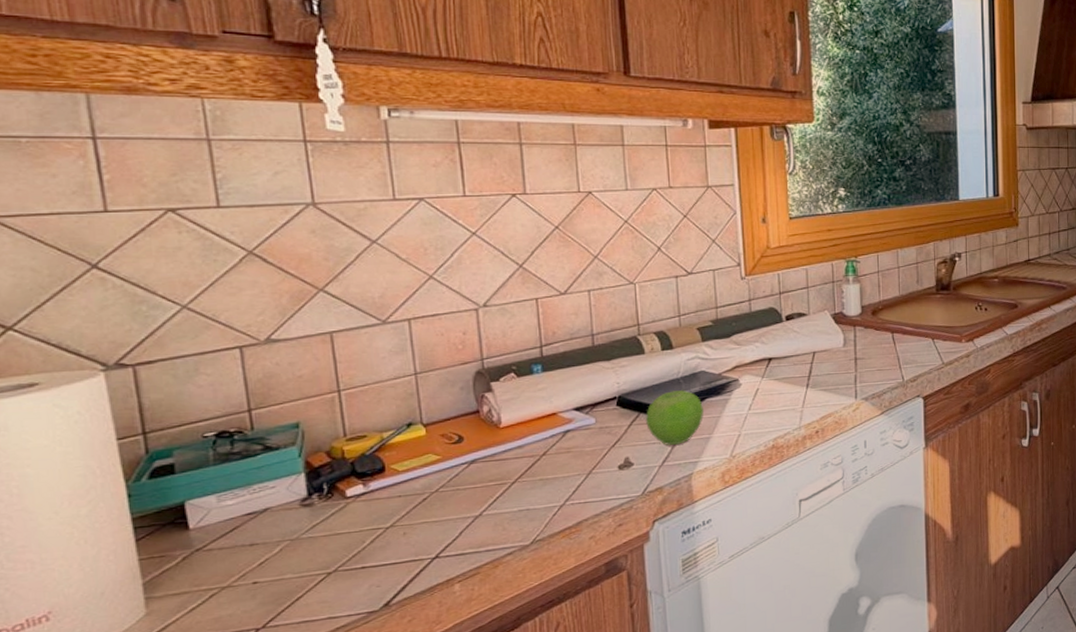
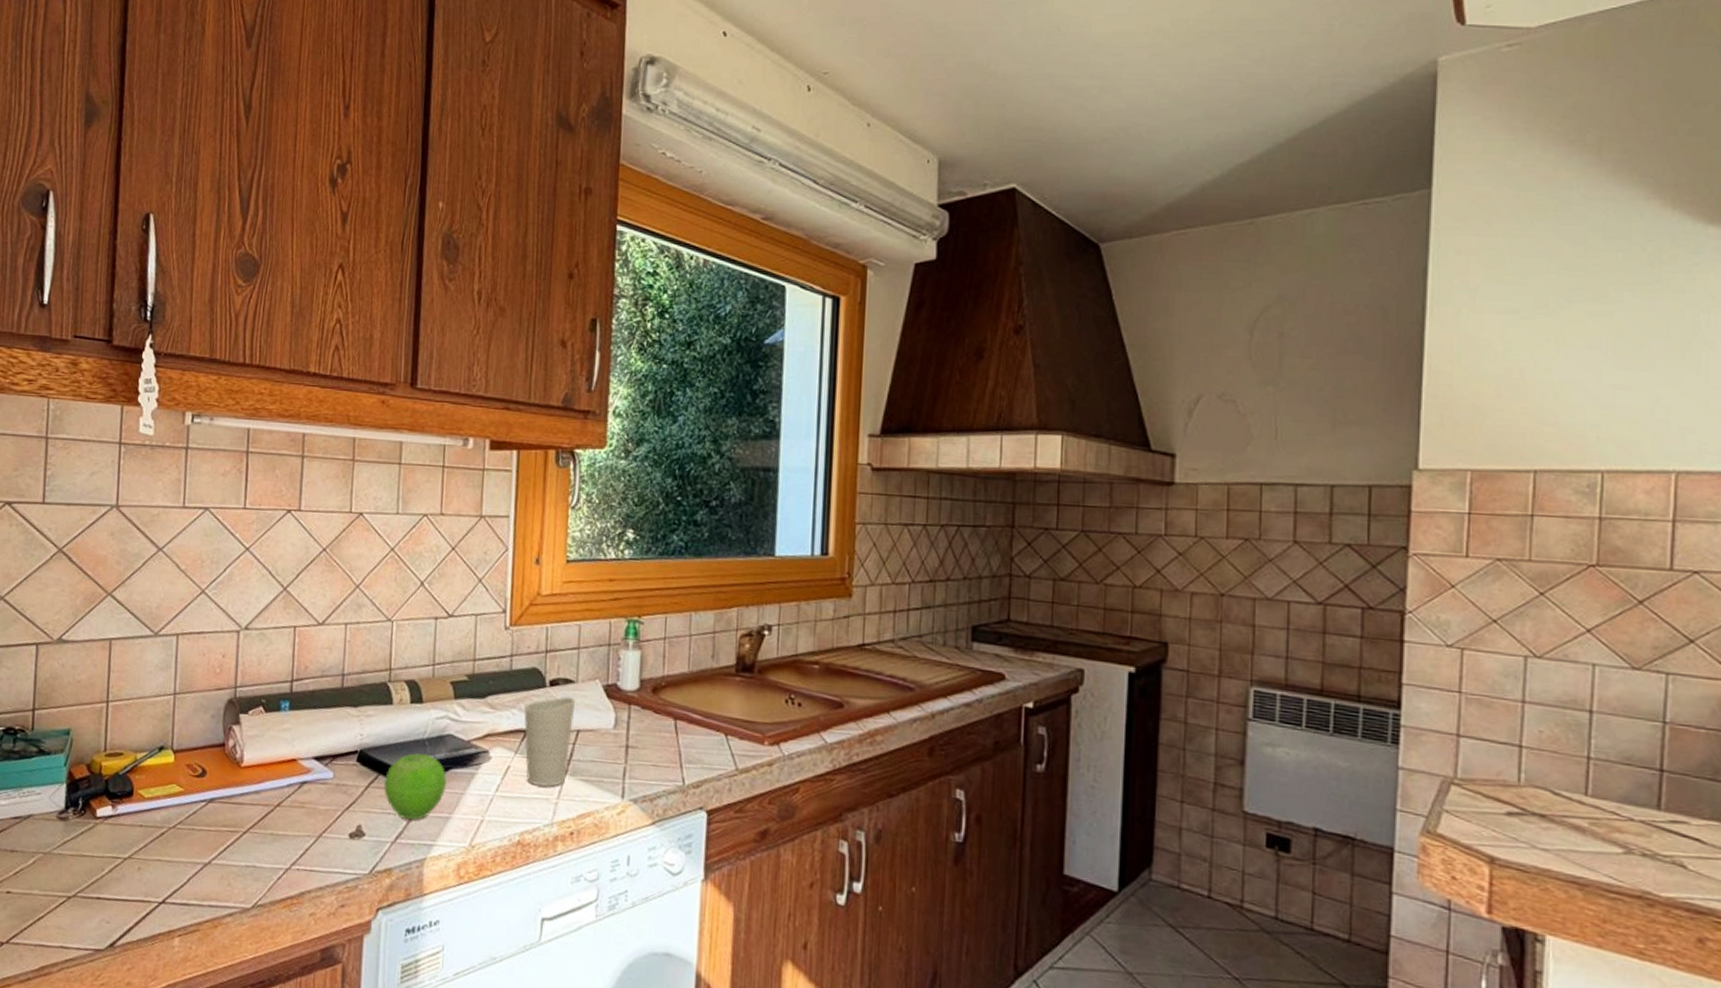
cup: none [766,327,810,400] -> present [524,696,576,787]

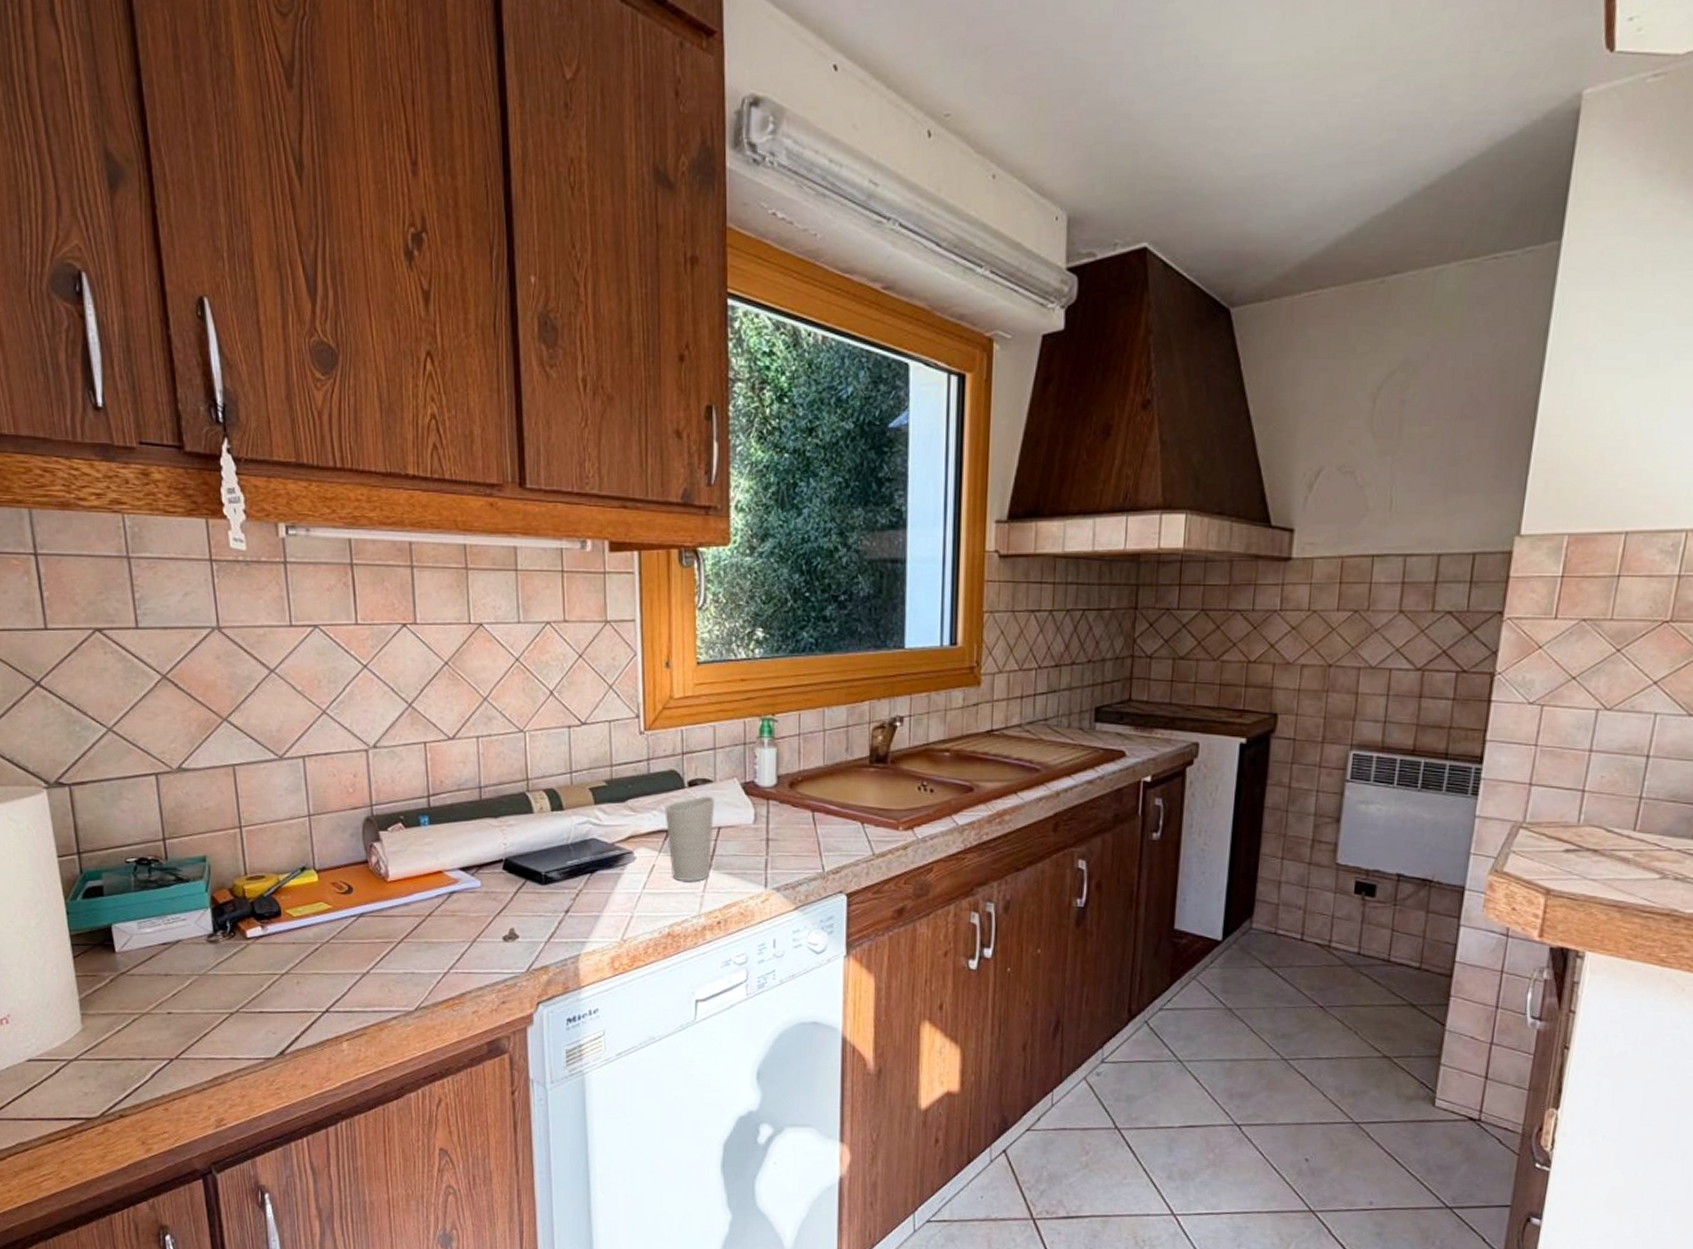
fruit: present [384,753,447,820] -> none [533,857,593,920]

